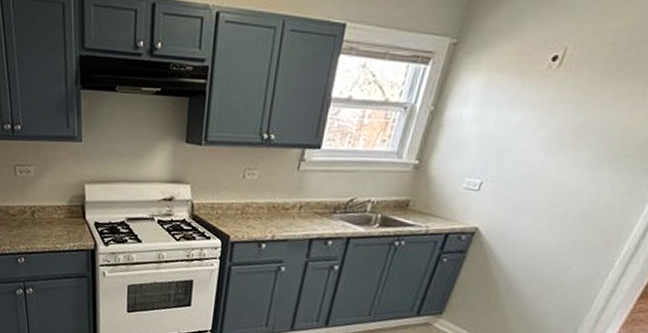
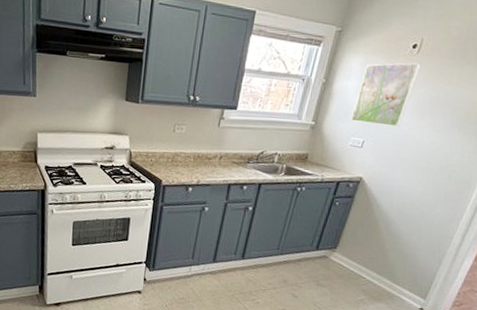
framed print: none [465,80,563,163] -> present [350,63,422,127]

